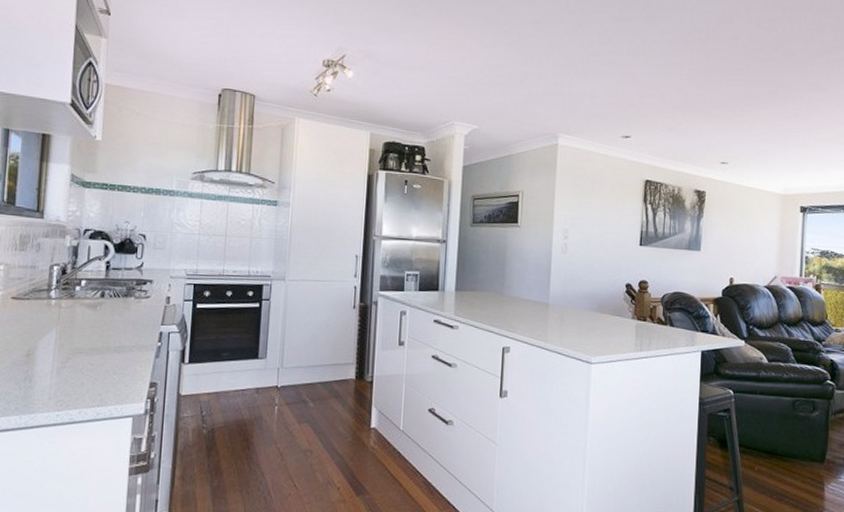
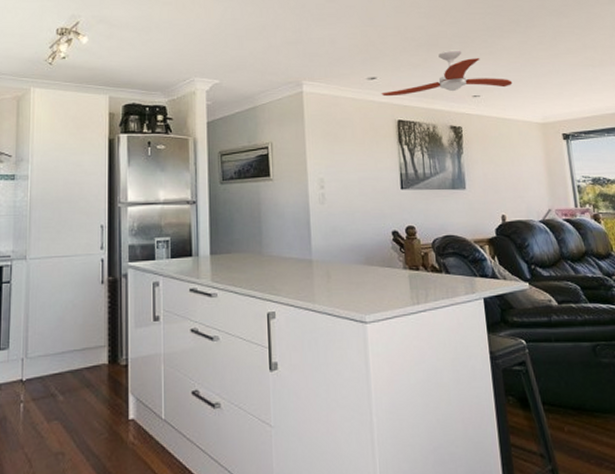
ceiling fan: none [633,115,761,157] -> present [381,50,513,97]

